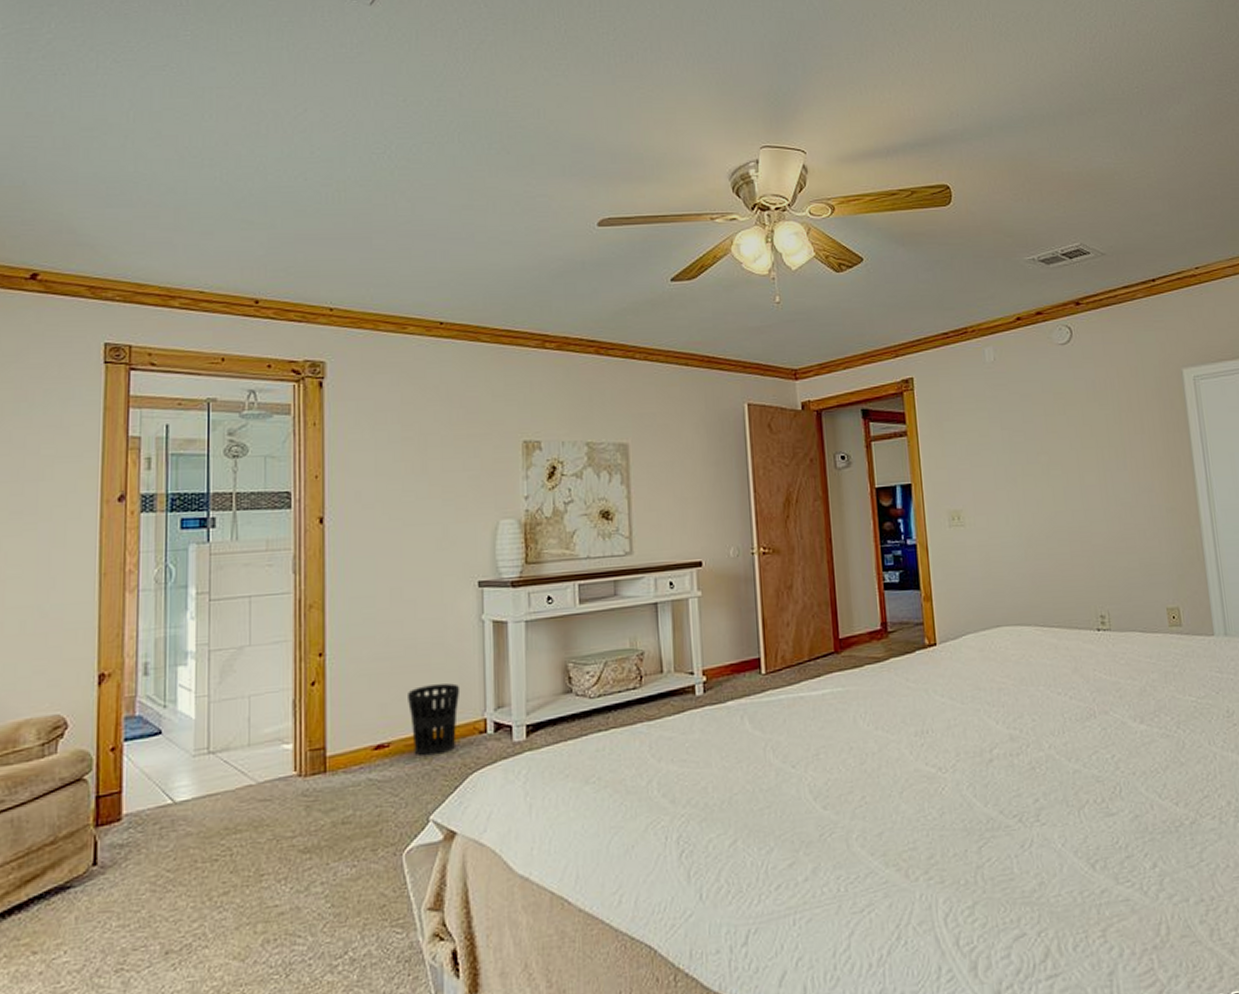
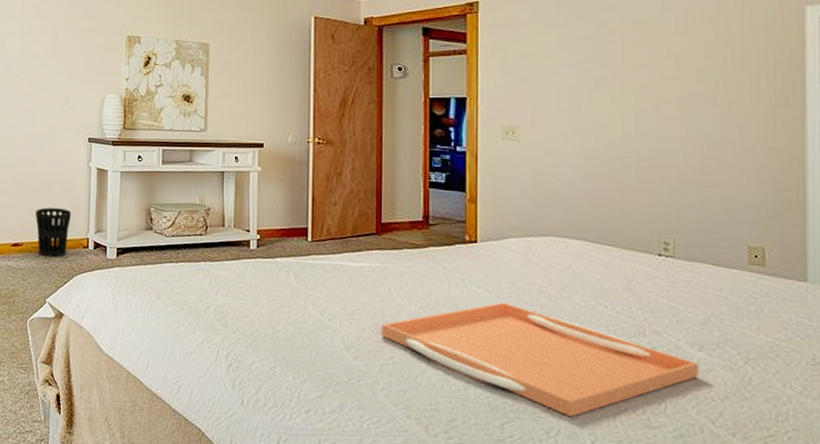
serving tray: none [850,707,1143,823] -> present [382,302,699,418]

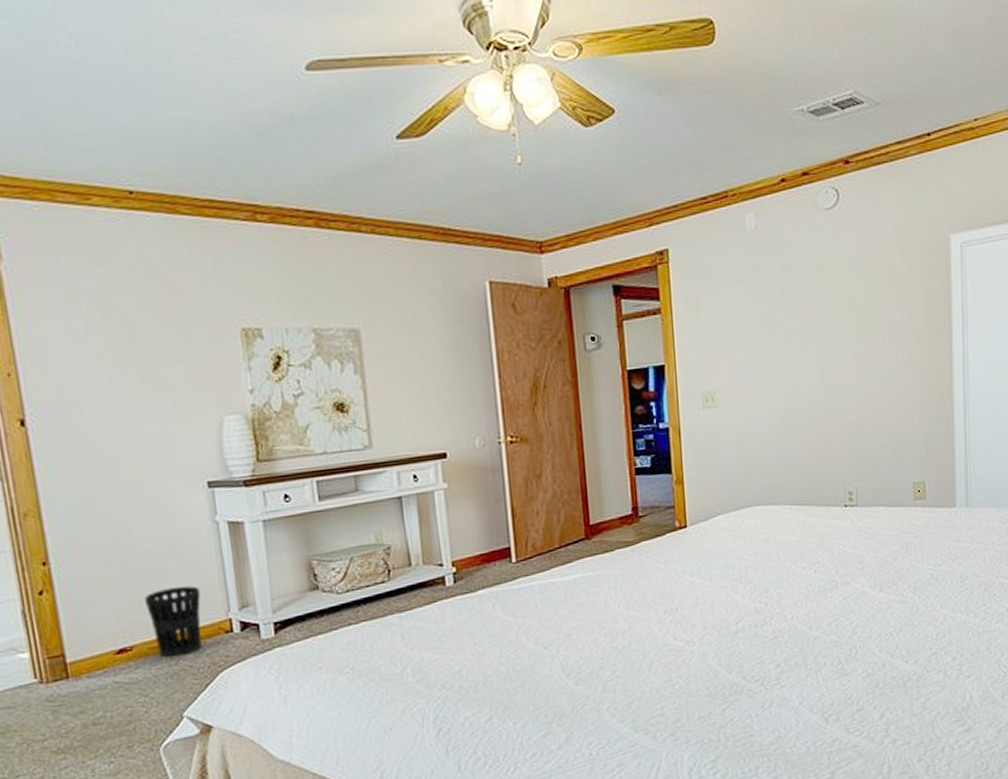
serving tray: present [382,302,699,418] -> none [601,585,880,686]

